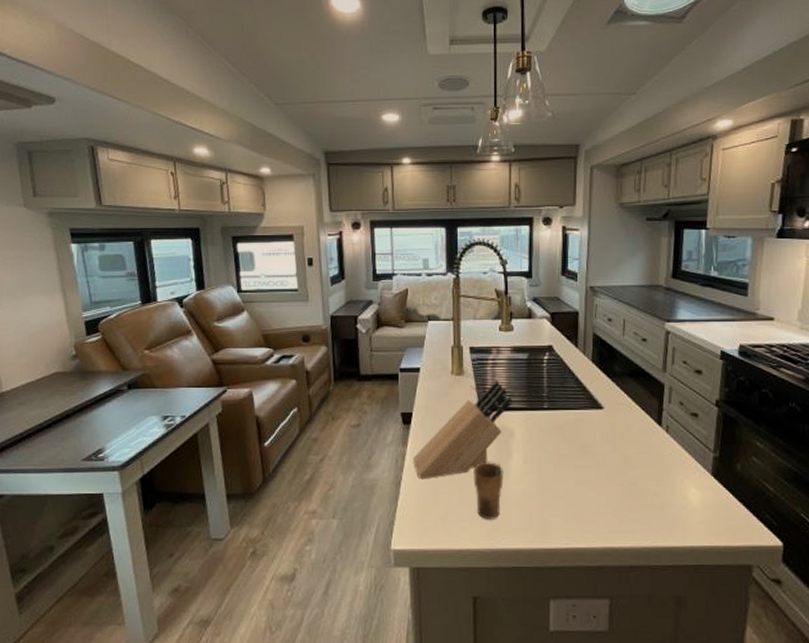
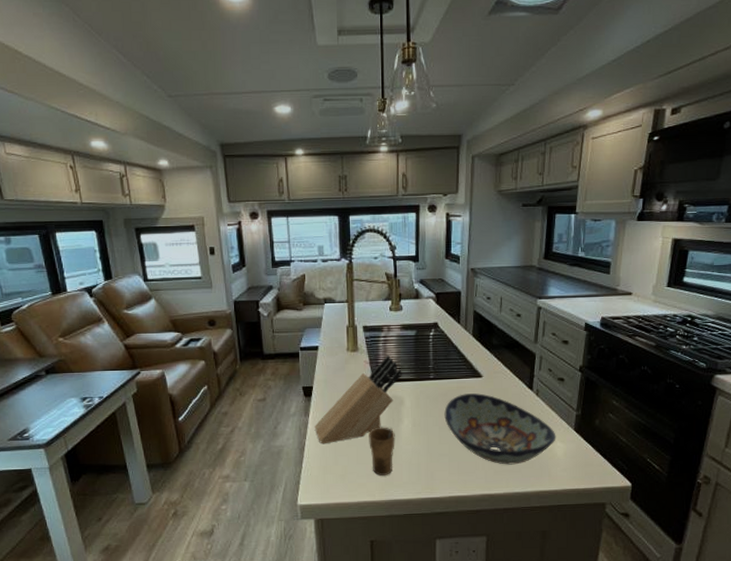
decorative bowl: none [560,427,691,513] -> present [444,393,556,465]

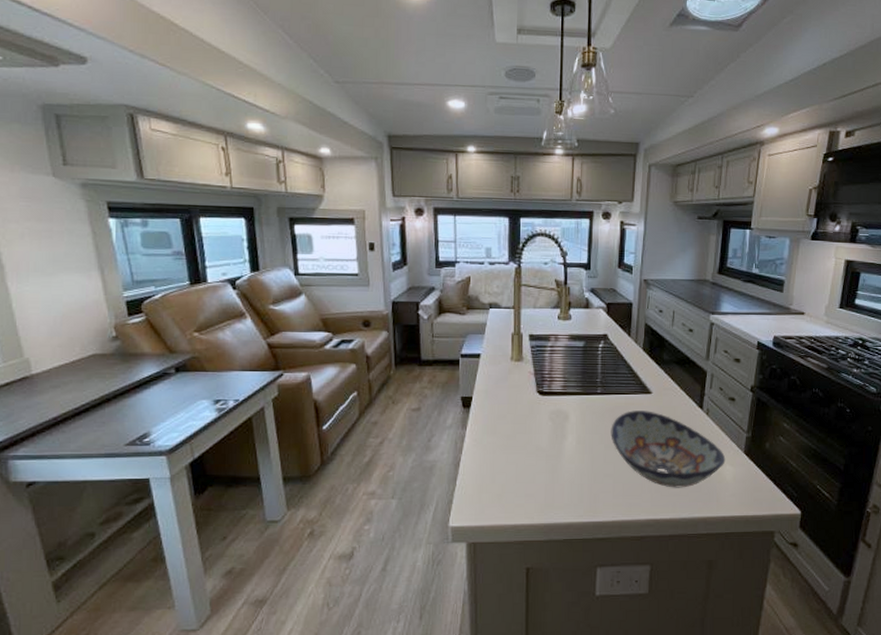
knife block: present [314,355,402,444] -> none [471,367,568,460]
cup: present [369,427,395,476] -> none [529,443,558,496]

